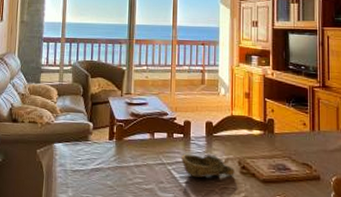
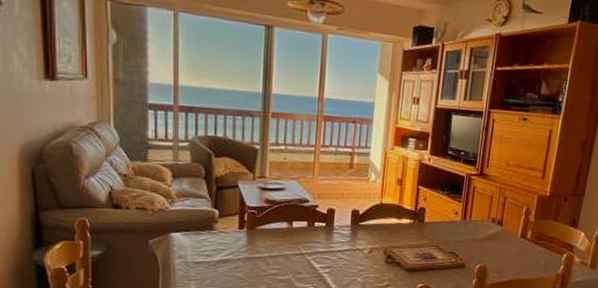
decorative bowl: present [181,154,235,178] -> none [322,244,379,267]

